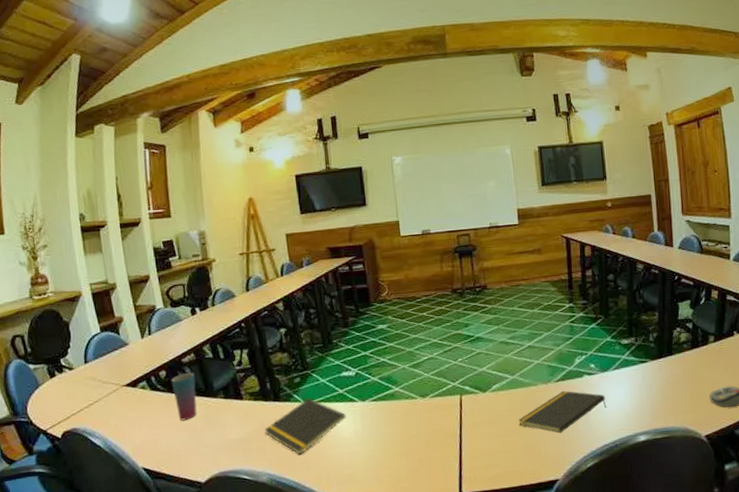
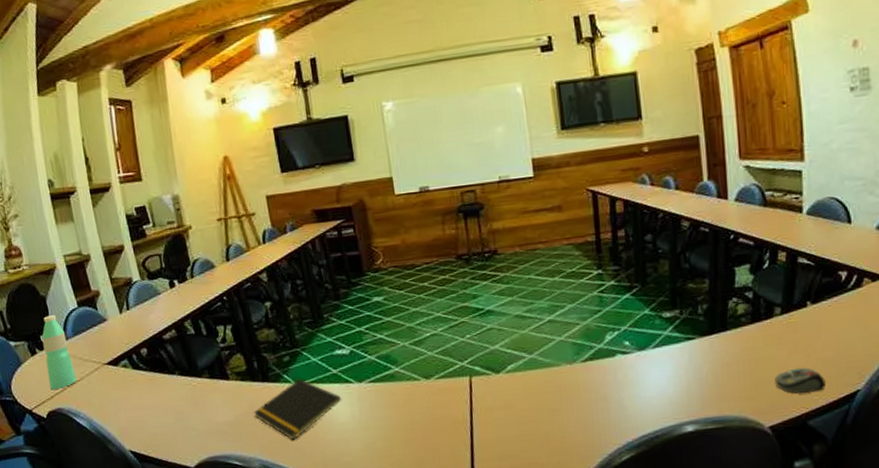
water bottle: none [62,340,95,410] -> present [41,315,77,390]
cup: present [171,373,197,421] -> none [153,351,182,402]
notepad: present [518,390,607,434] -> none [538,372,645,422]

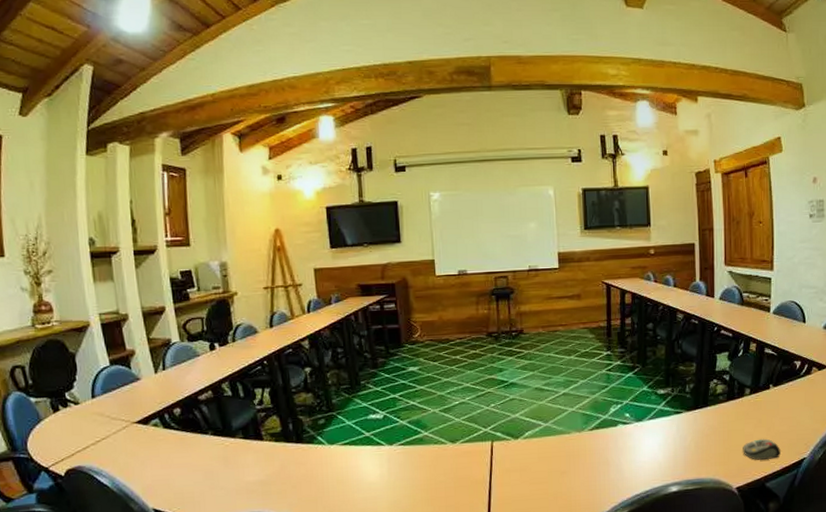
water bottle: present [41,315,77,390] -> none [67,372,102,447]
notepad: present [254,379,342,440] -> none [285,441,372,499]

